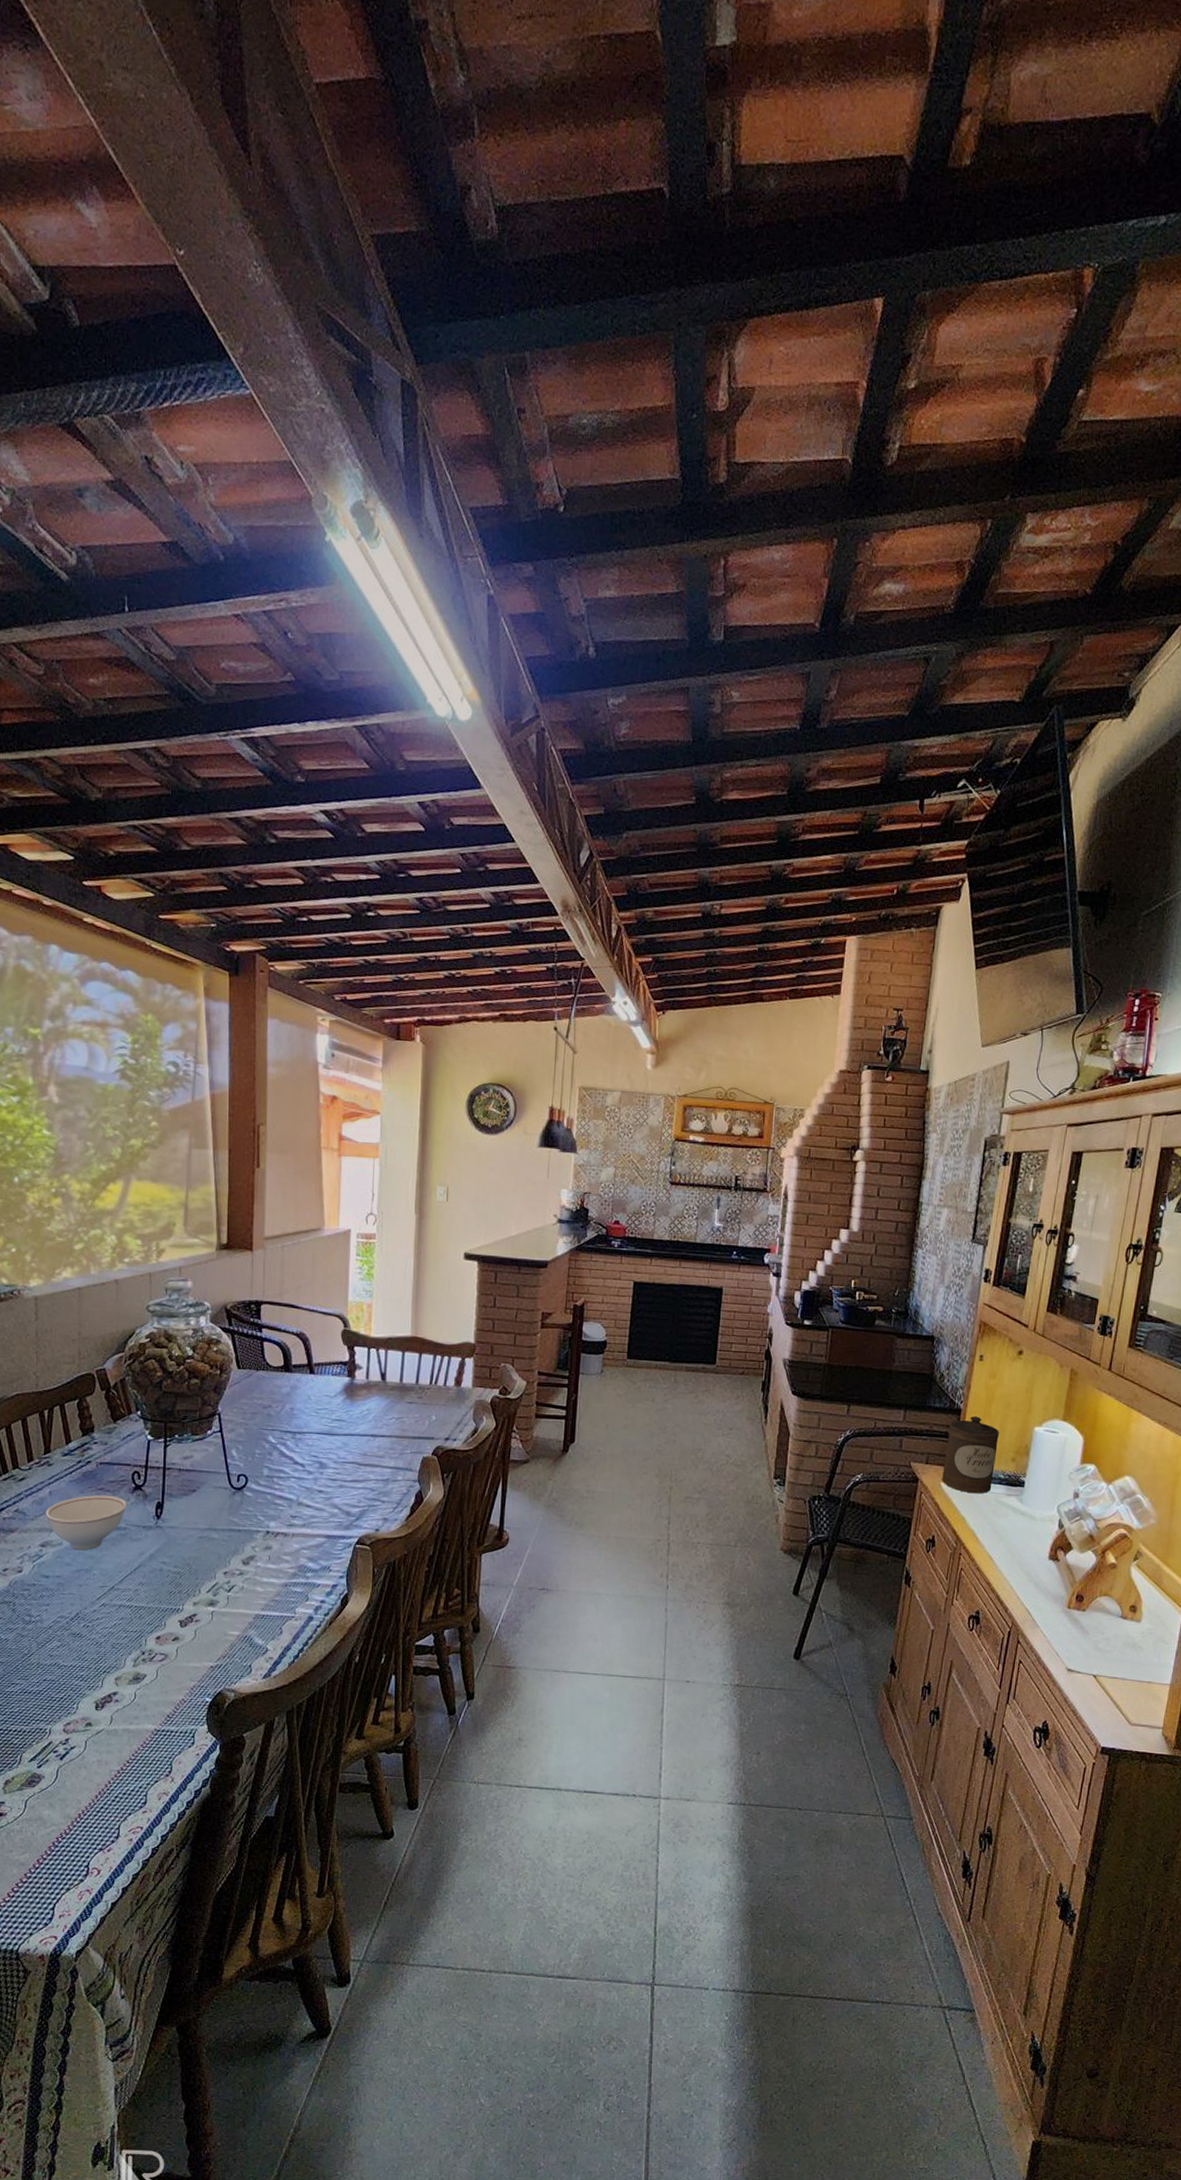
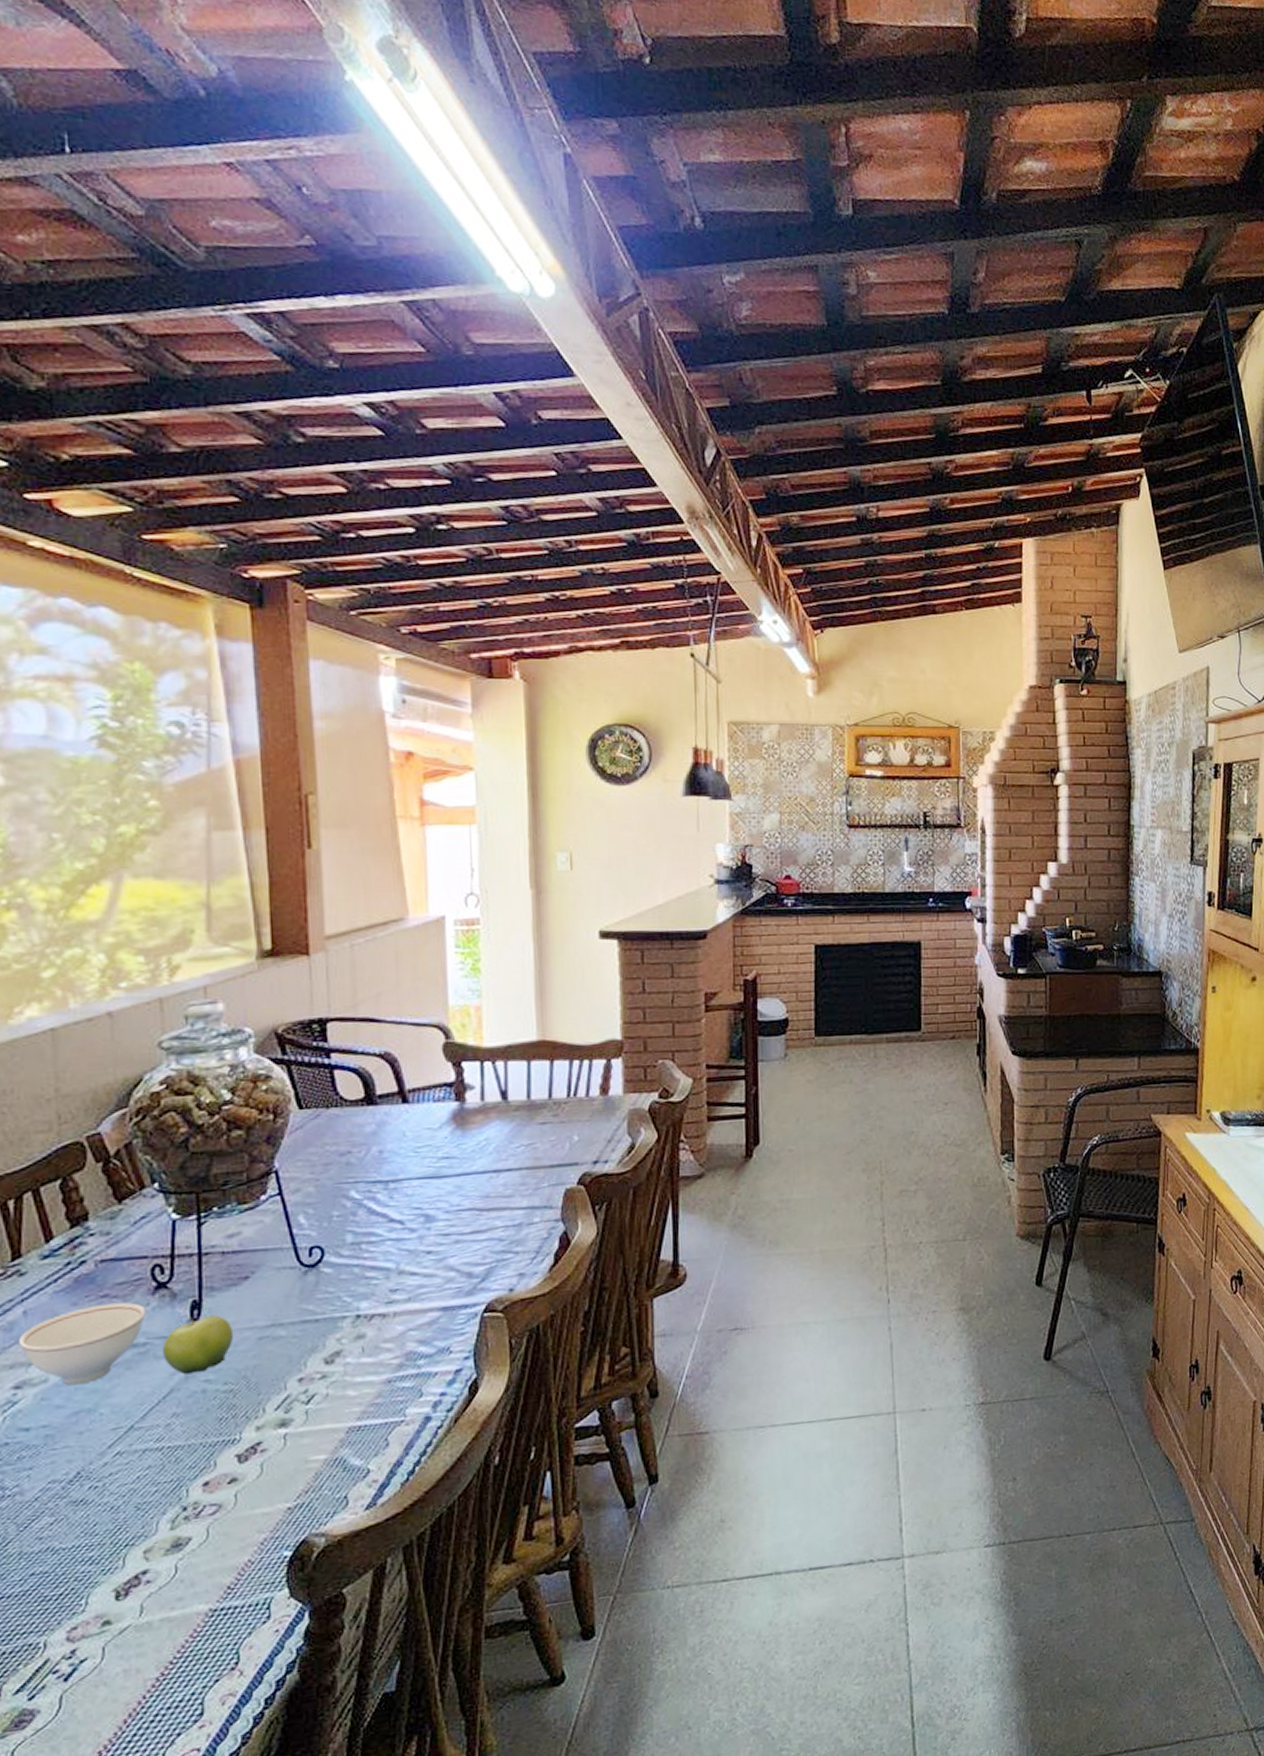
fruit: none [136,1513,183,1556] -> present [163,1315,234,1375]
canister: present [942,1416,999,1494] -> none [1186,1054,1241,1141]

